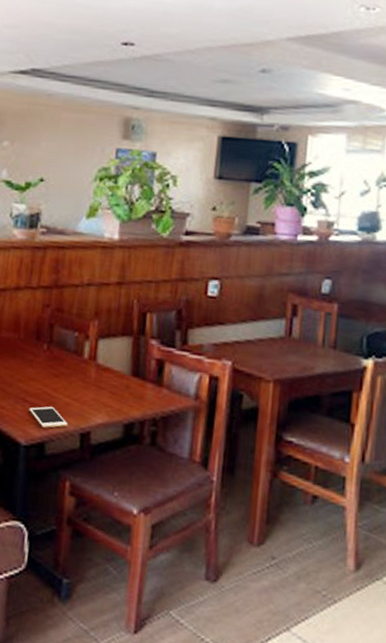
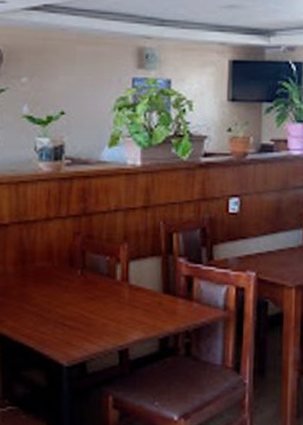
cell phone: present [29,406,69,428] -> none [68,328,107,348]

